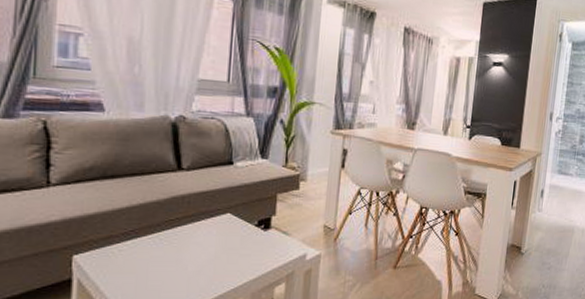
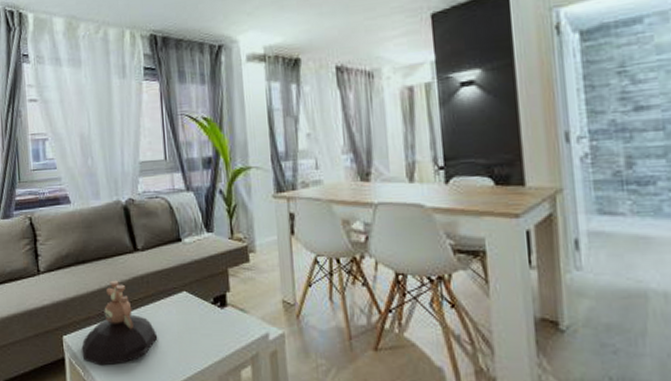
decorative bowl: none [96,198,192,286] -> present [81,280,158,366]

